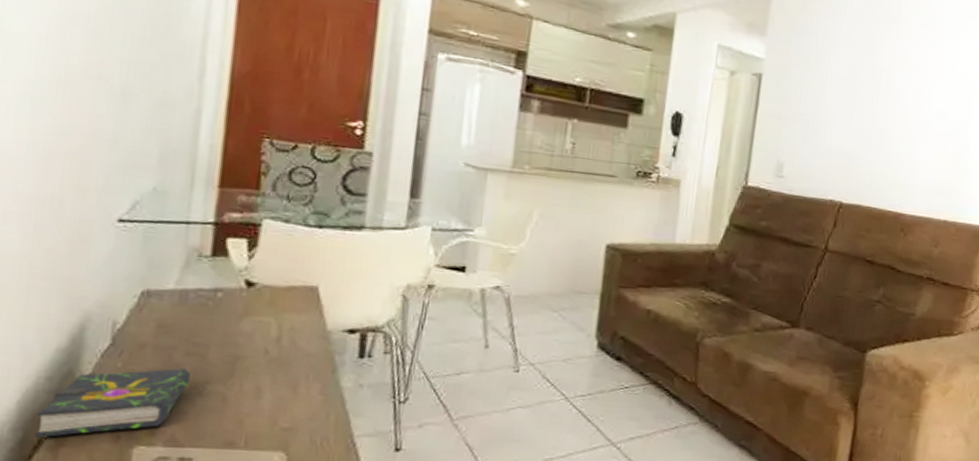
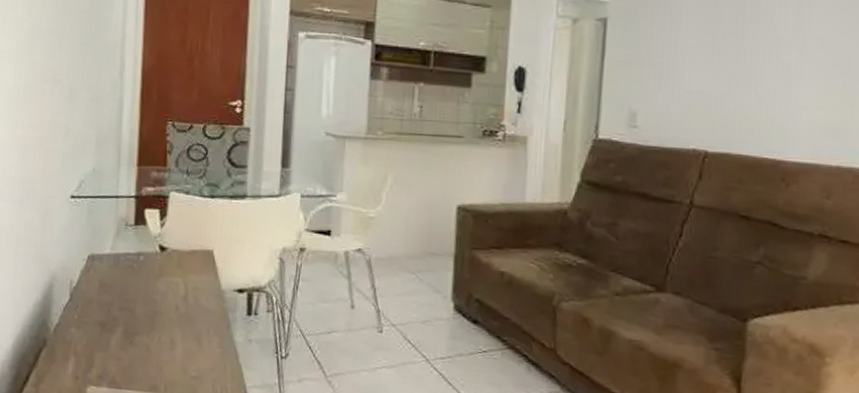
book: present [35,368,191,439] -> none [24,321,124,376]

